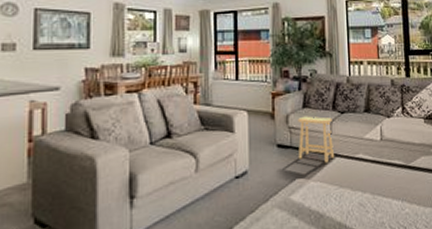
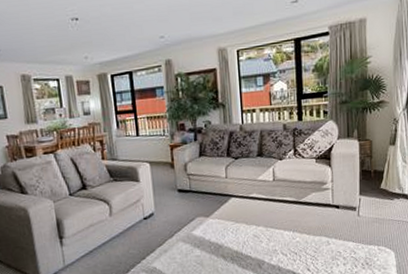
footstool: present [298,116,335,163] -> none [195,163,231,203]

